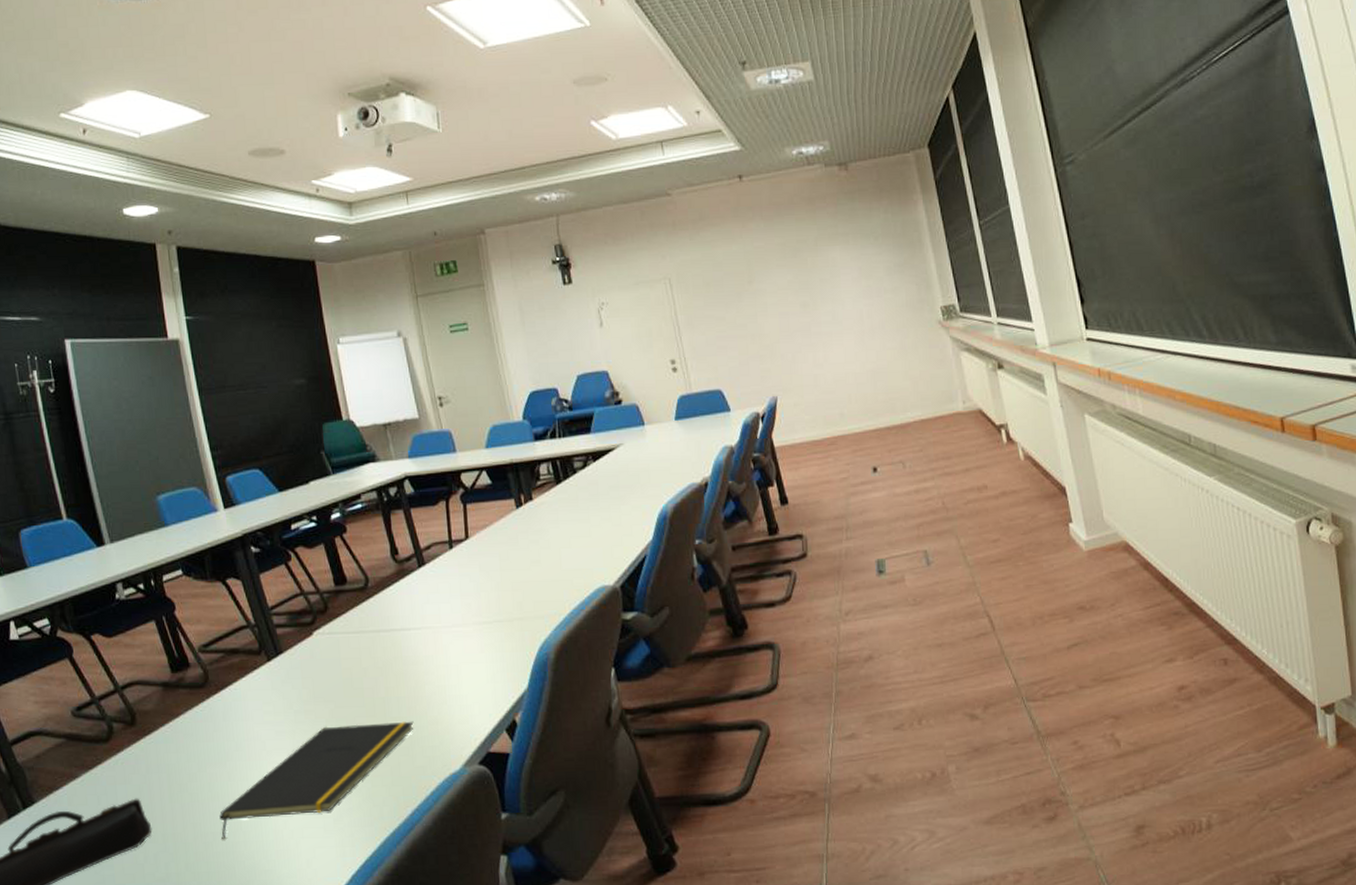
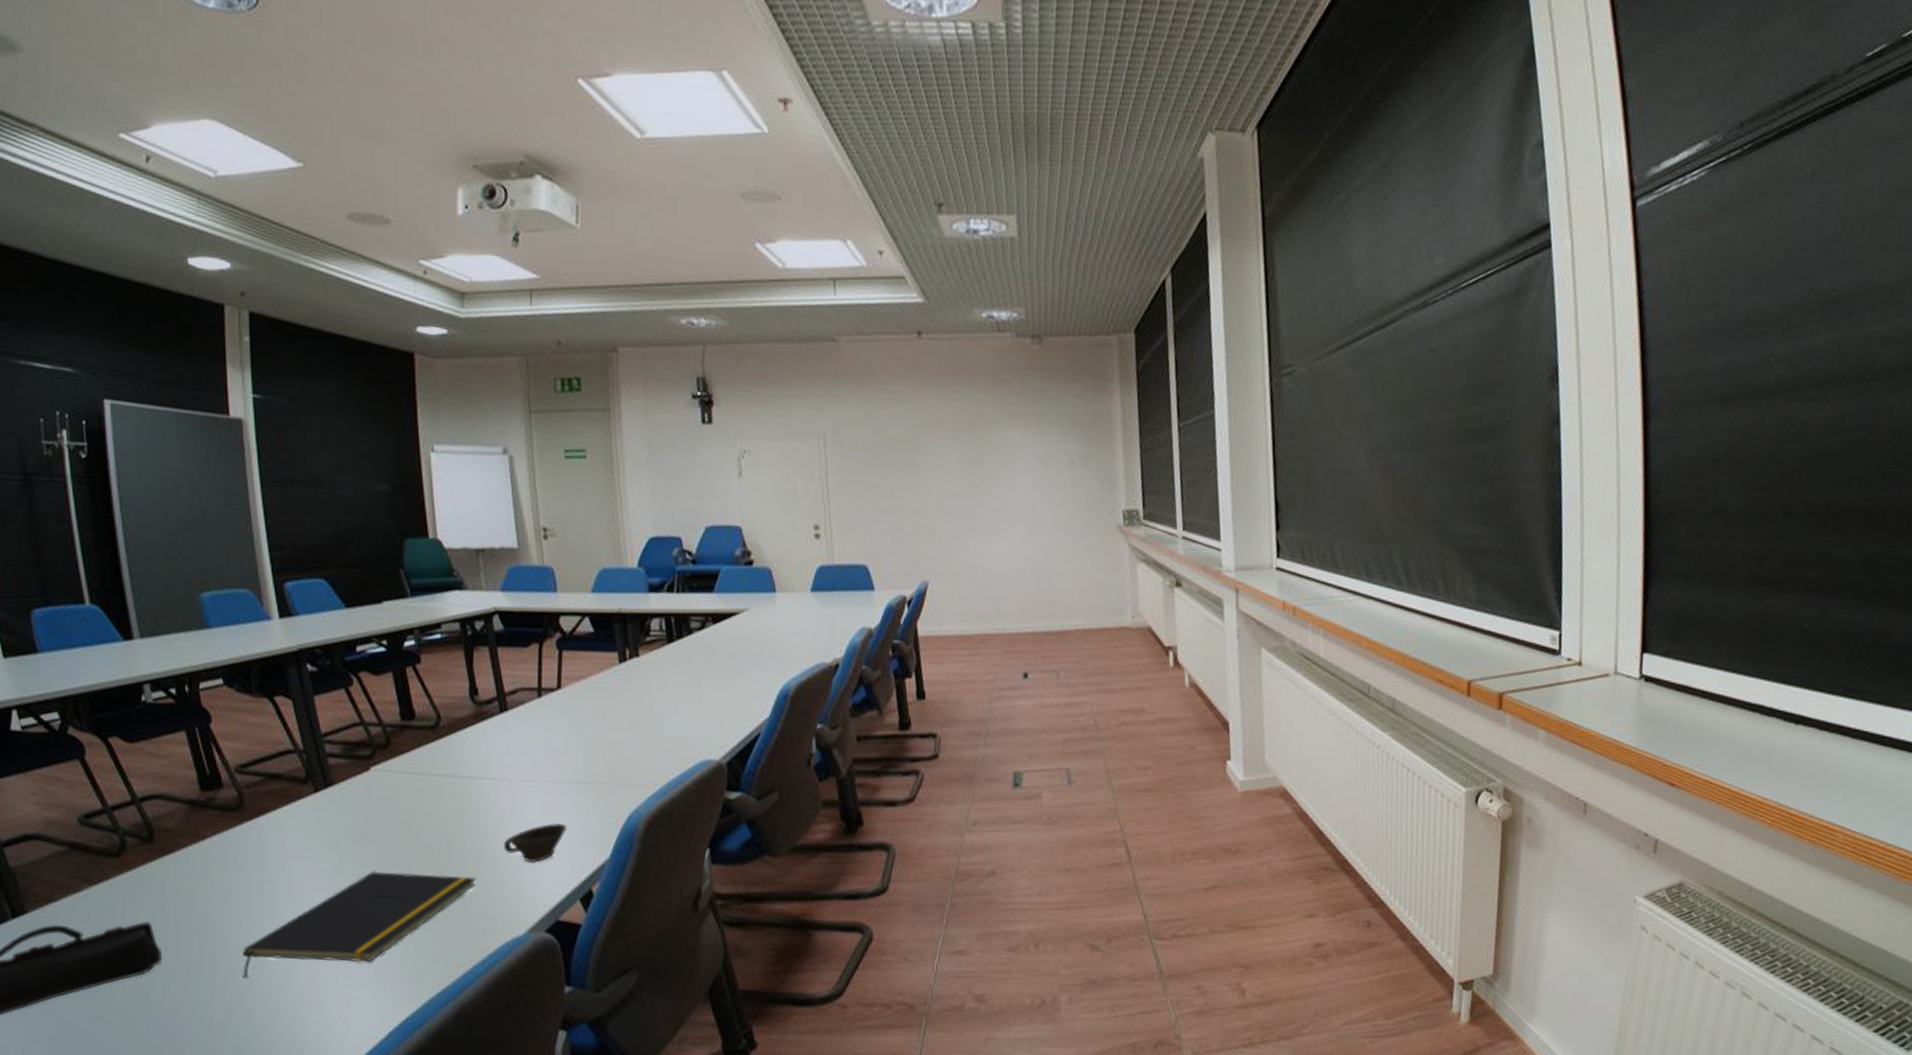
cup: none [434,661,487,702] -> present [504,823,567,864]

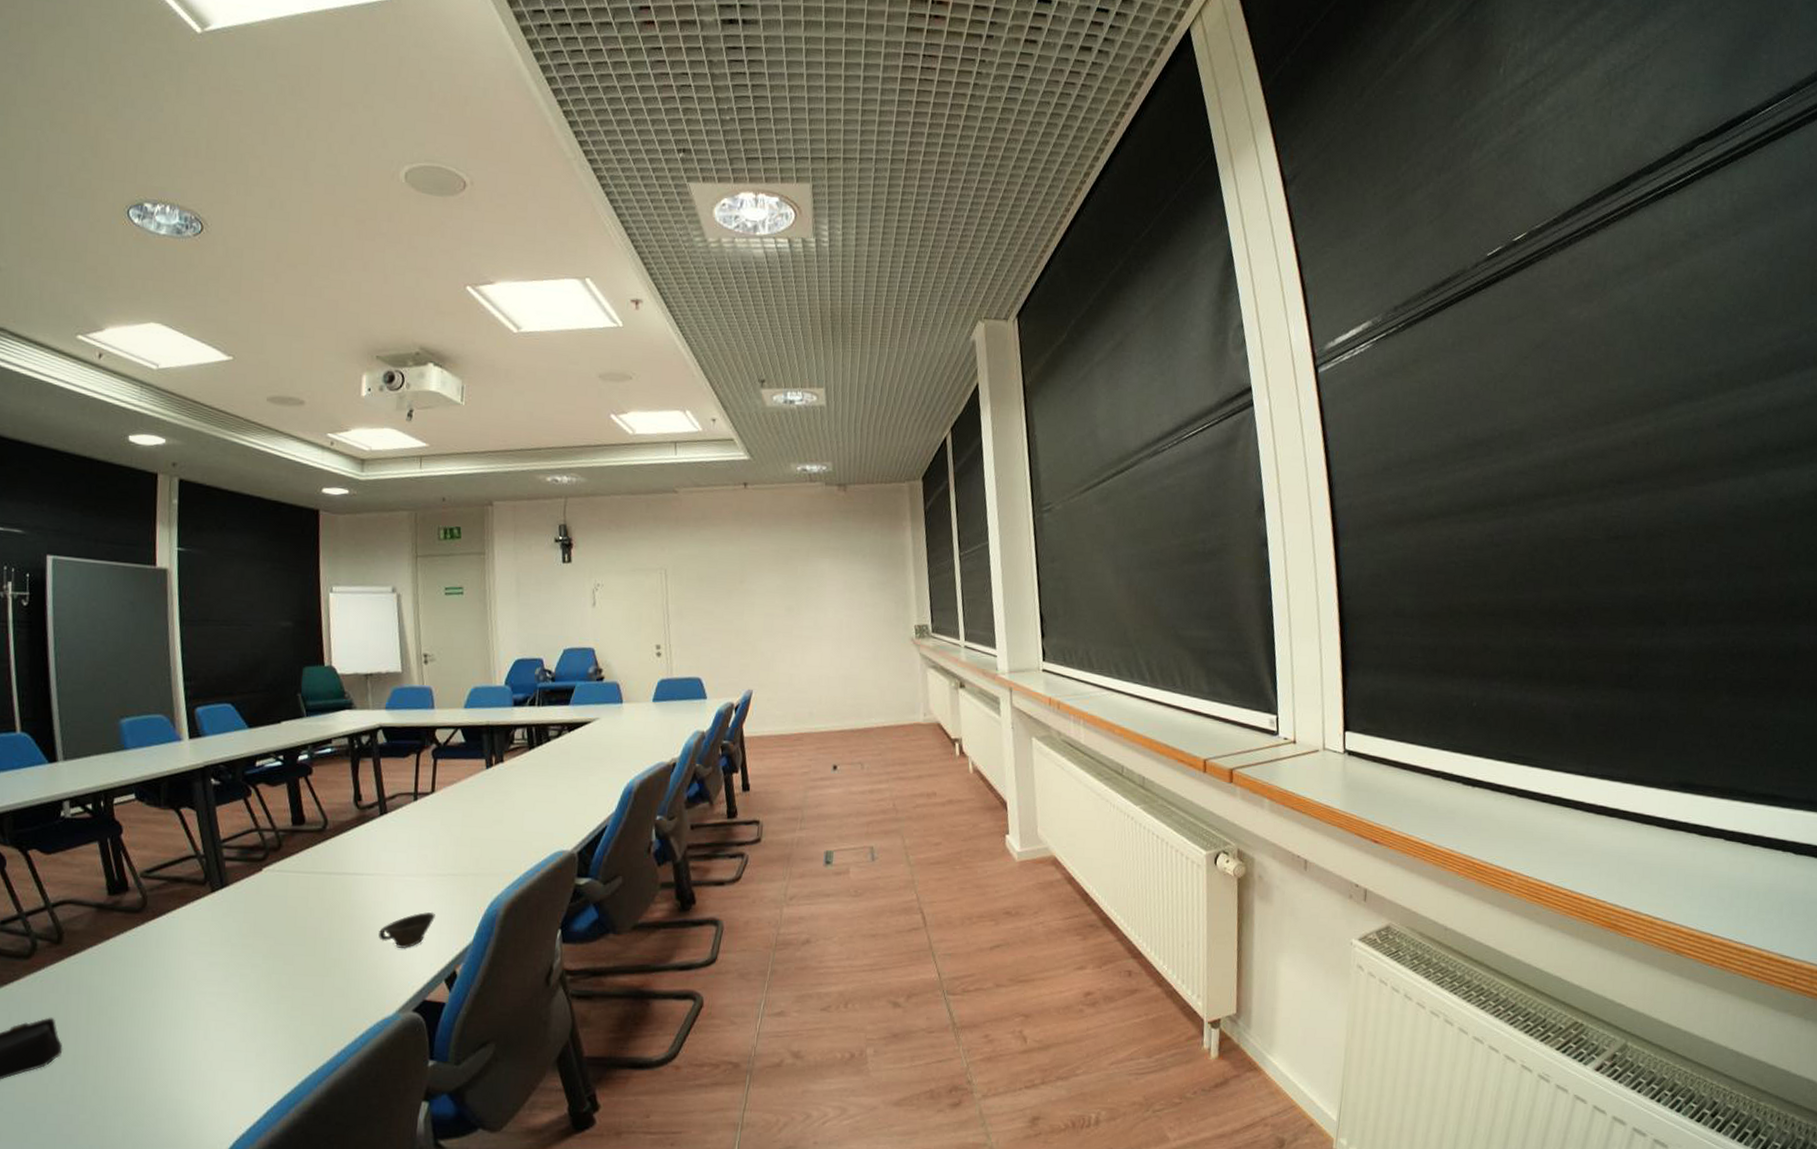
notepad: present [243,871,477,977] -> none [136,962,353,1065]

